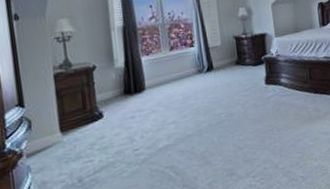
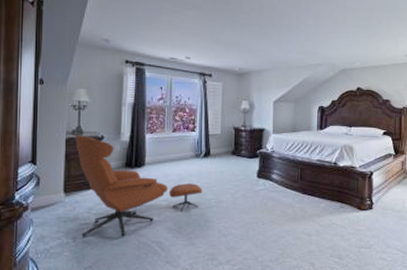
armchair: none [63,68,212,176] -> present [75,135,203,237]

